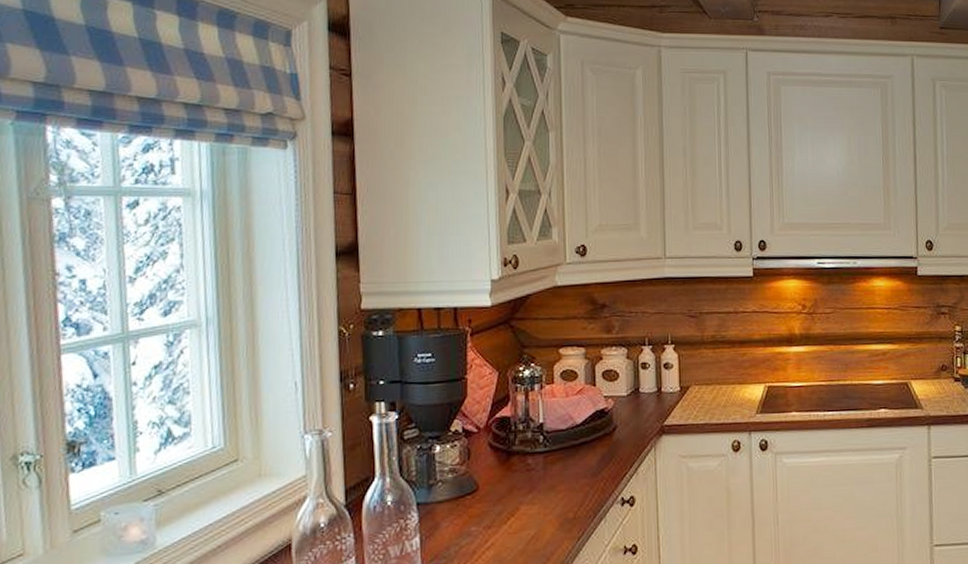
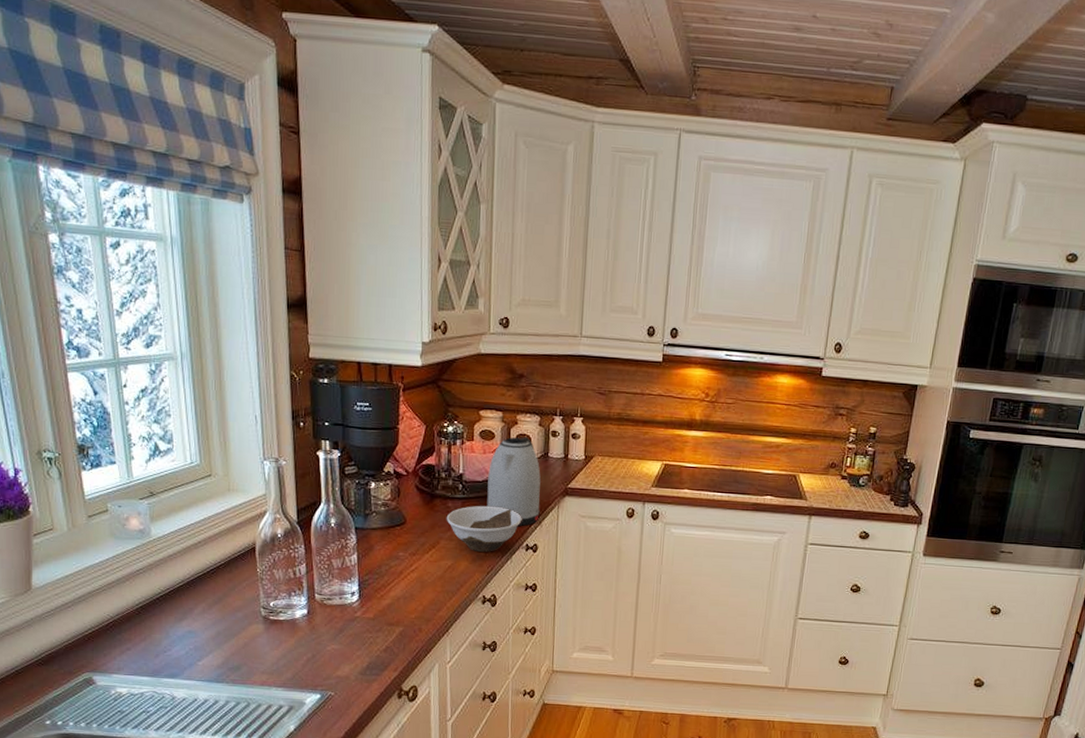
bowl: none [526,456,615,514] -> present [446,505,522,552]
kettle: none [573,373,635,478] -> present [487,437,541,527]

